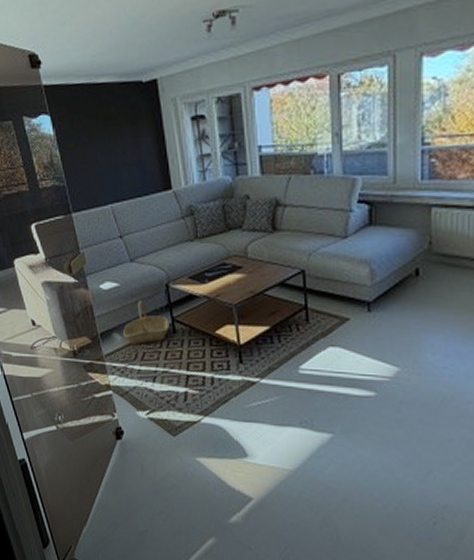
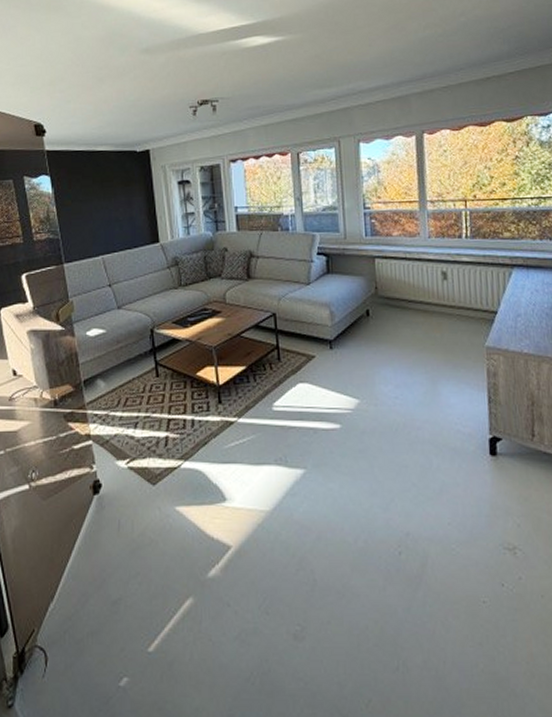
basket: present [123,299,170,344] -> none [107,345,153,390]

